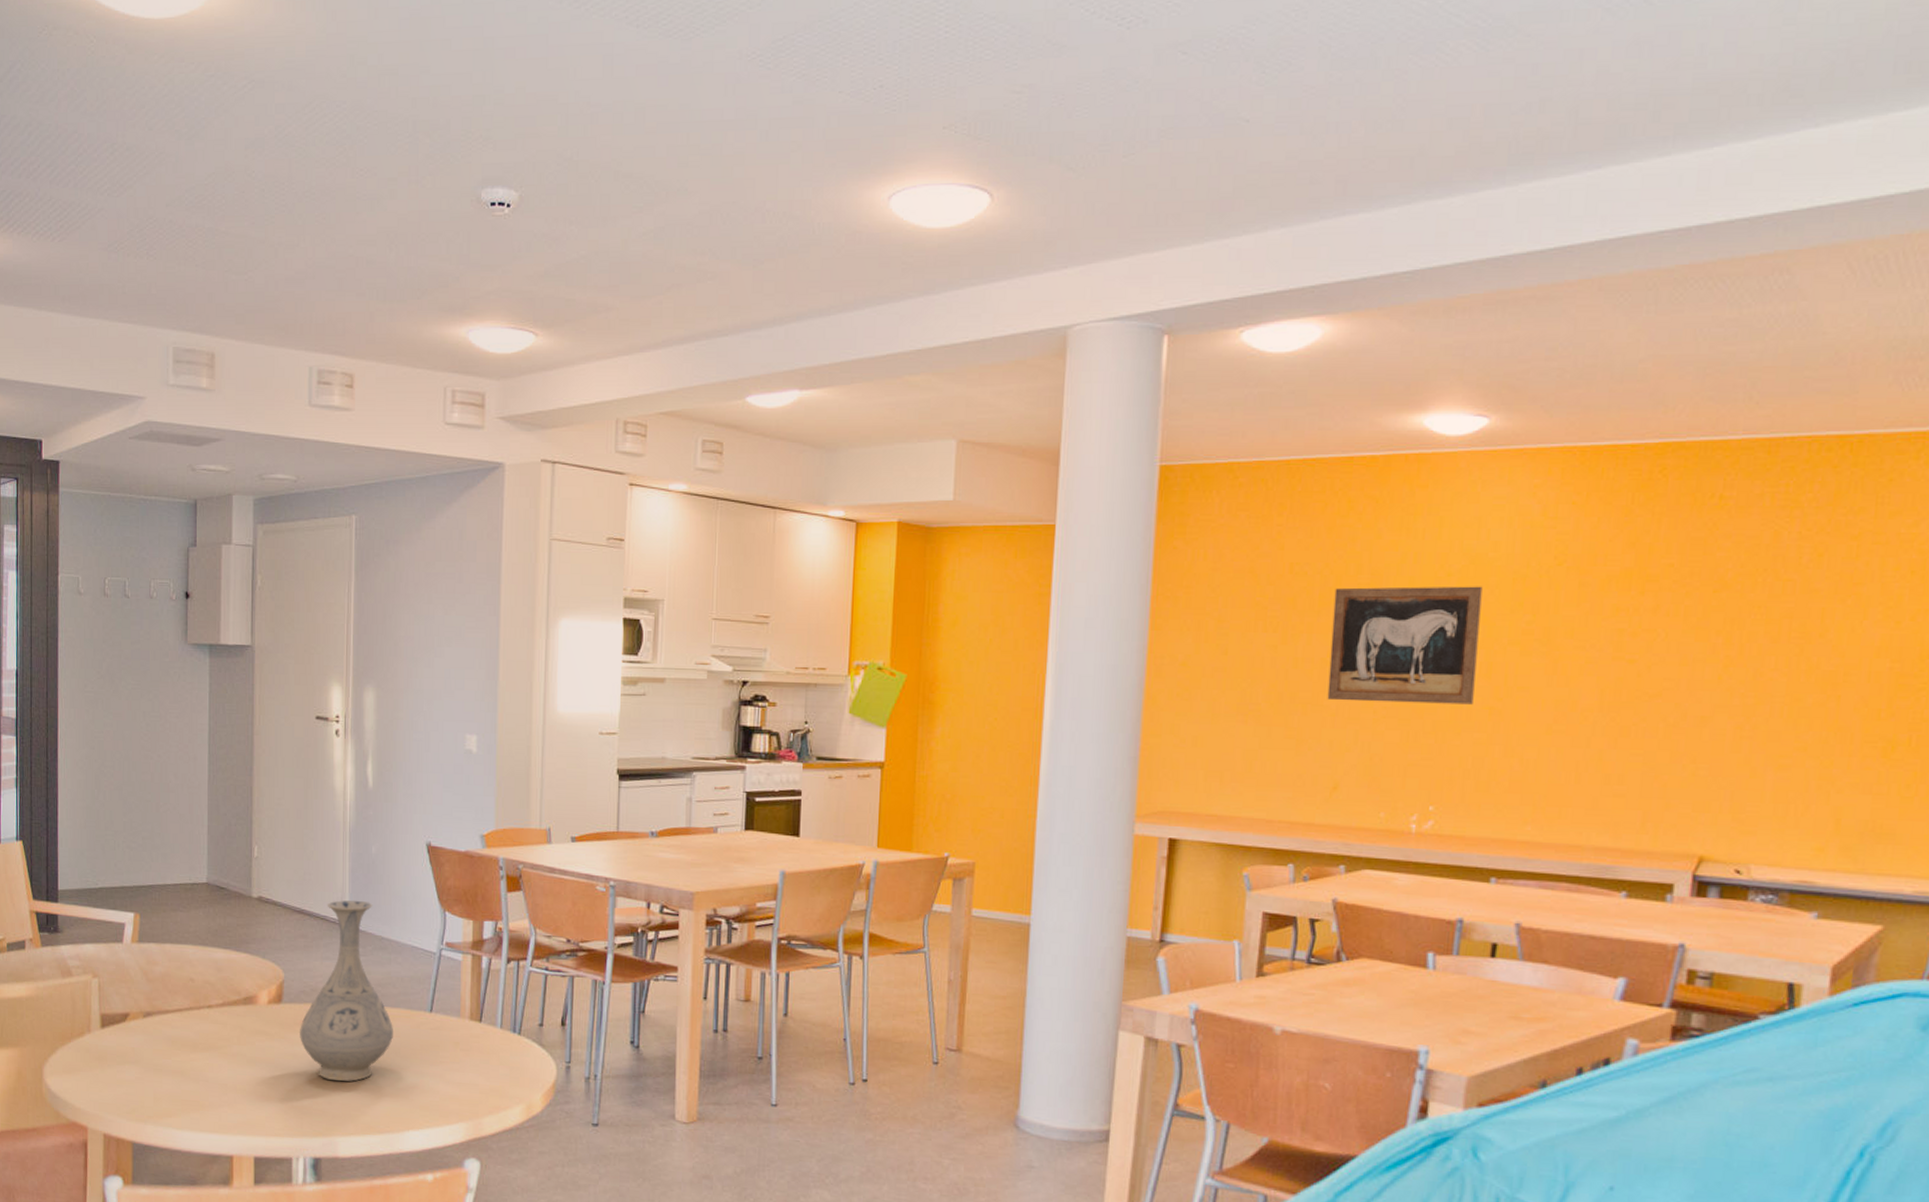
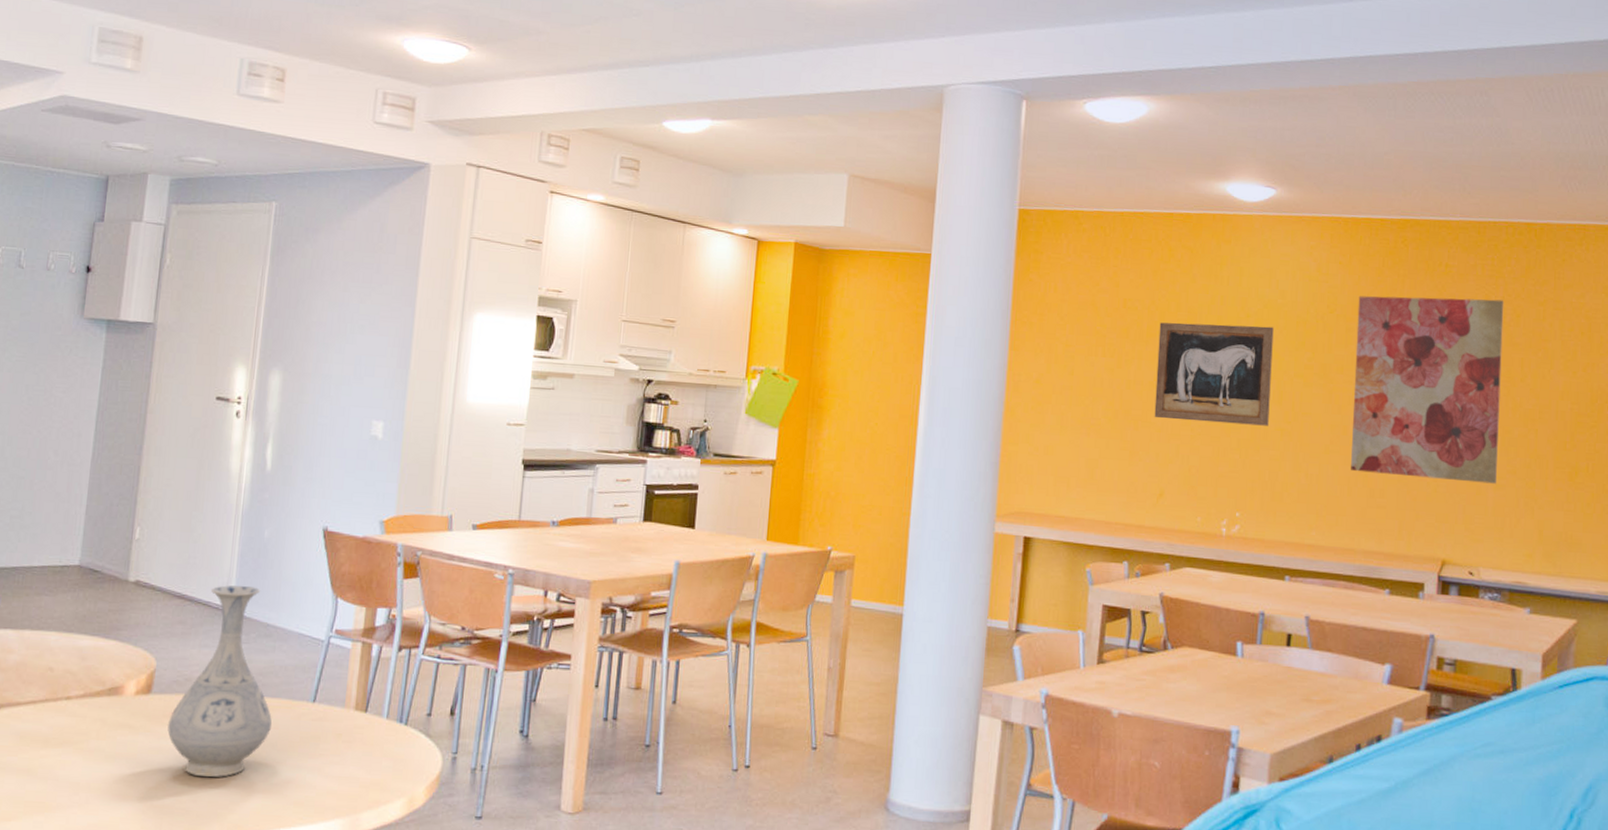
wall art: none [1580,536,1801,764] -> present [1351,296,1504,484]

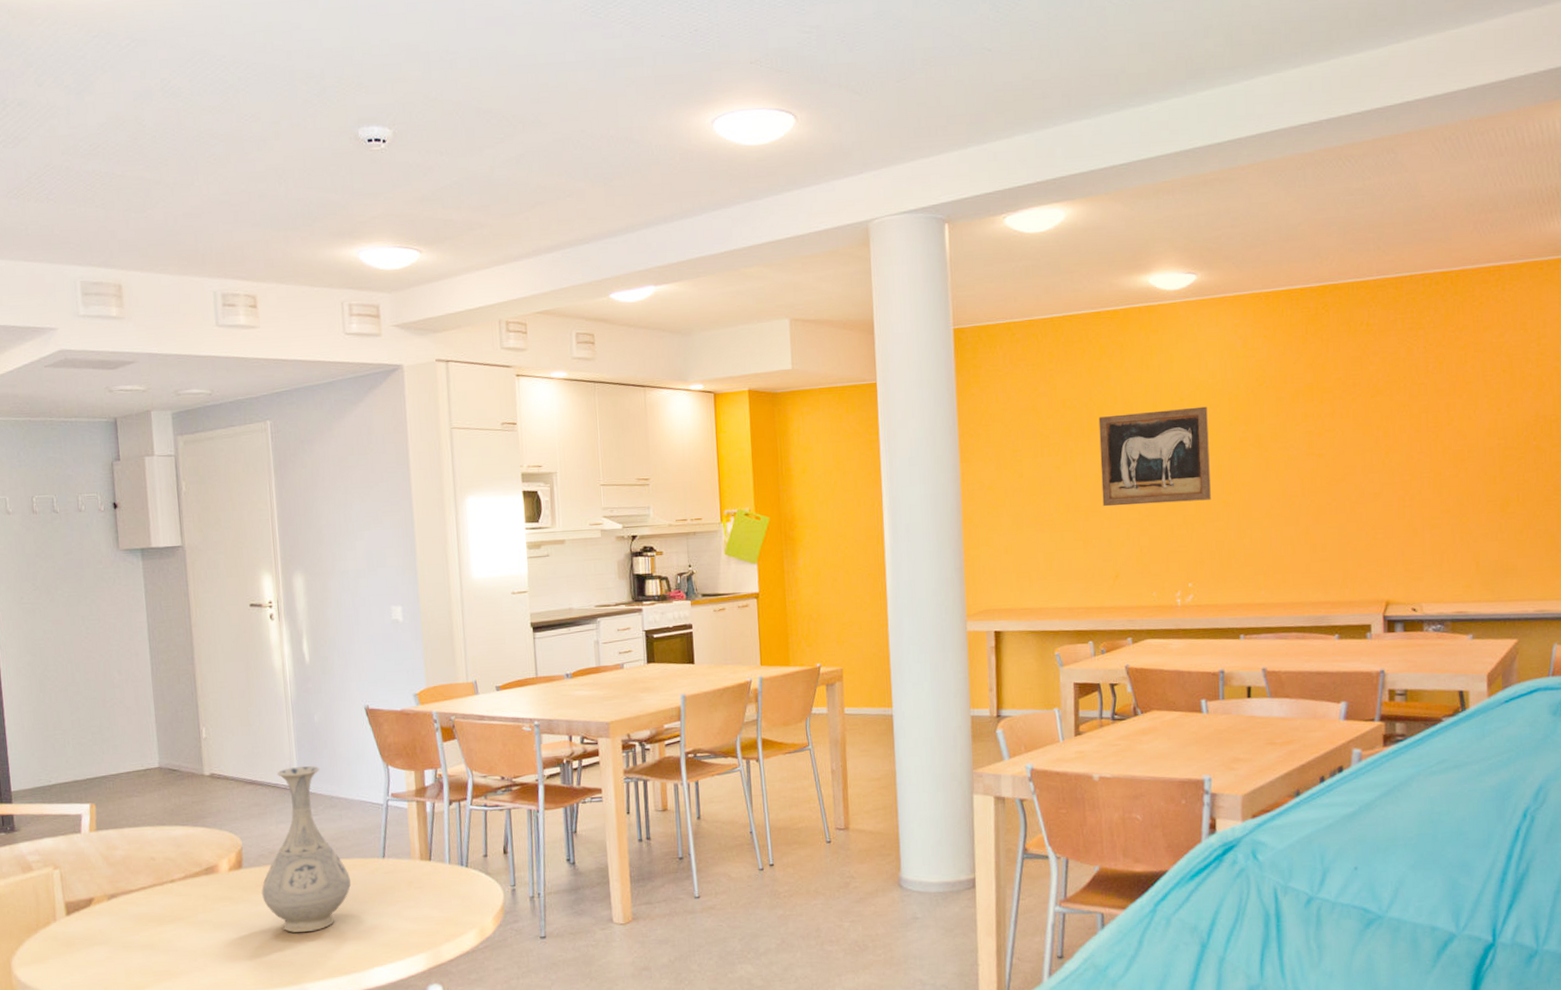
wall art: present [1351,296,1504,484] -> none [1285,350,1432,531]

